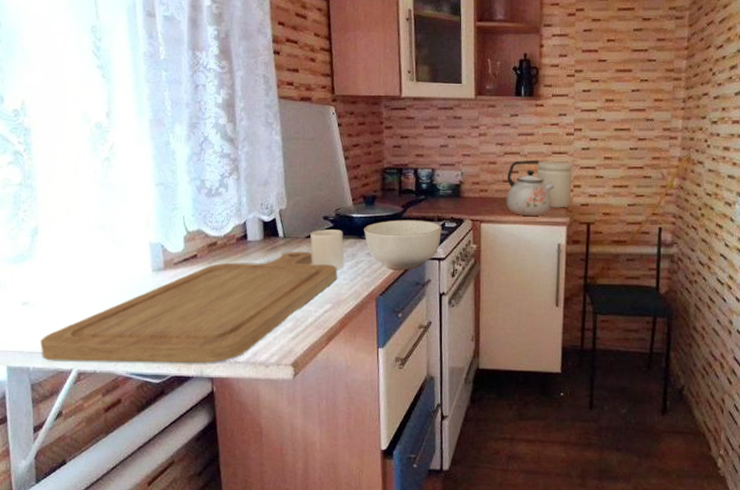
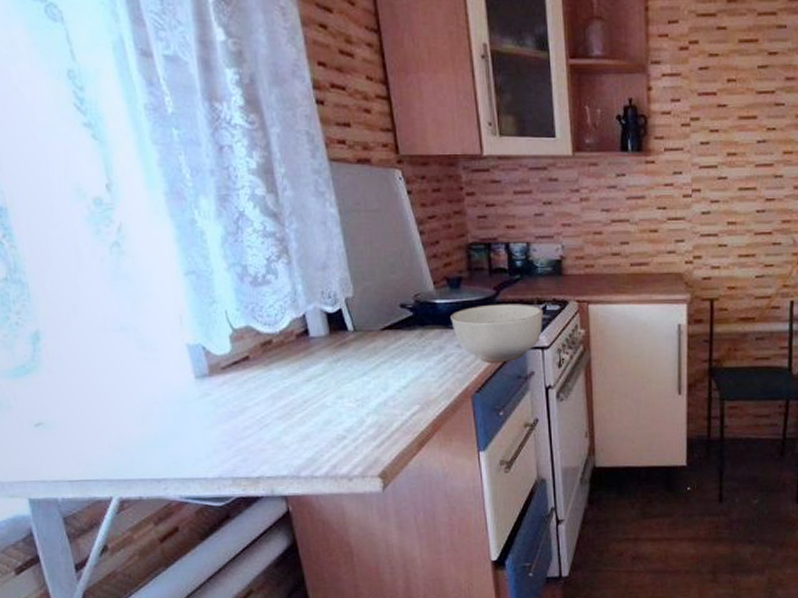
chopping board: present [40,251,338,363] -> none [66,346,424,490]
mug: present [310,229,345,271] -> none [386,319,431,367]
kettle: present [506,160,554,216] -> none [616,227,671,294]
jar: present [536,161,573,208] -> none [650,228,692,284]

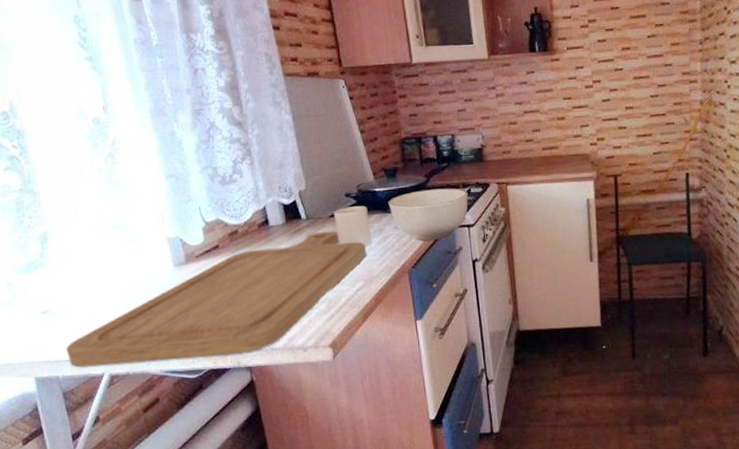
chopping board: none [66,346,424,490] -> present [66,231,367,368]
mug: none [386,319,431,367] -> present [334,206,372,247]

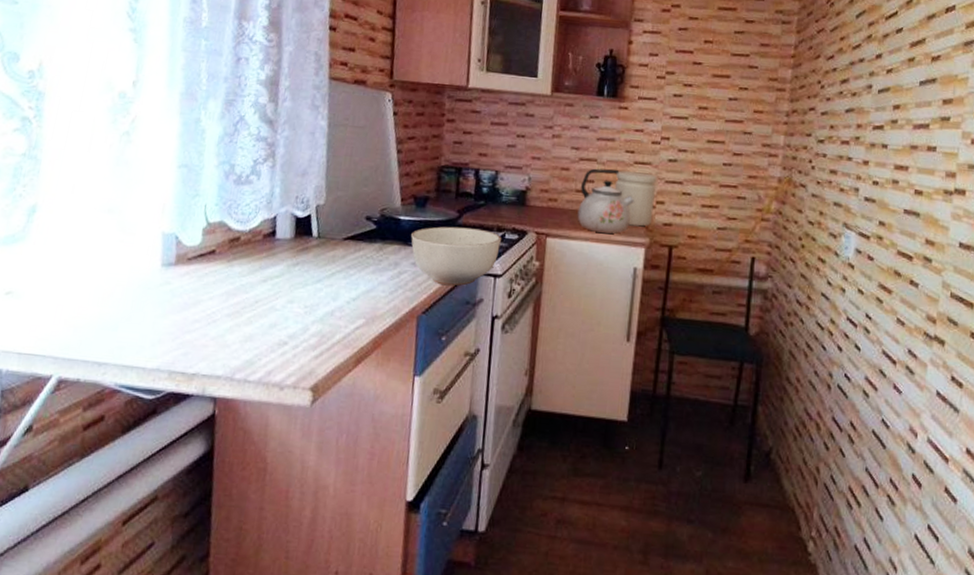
chopping board: present [66,231,367,368] -> none [18,254,377,380]
mug: present [334,206,372,247] -> none [346,231,388,281]
kettle: none [529,116,578,174] -> present [577,168,634,234]
jar: none [558,115,596,164] -> present [614,170,657,227]

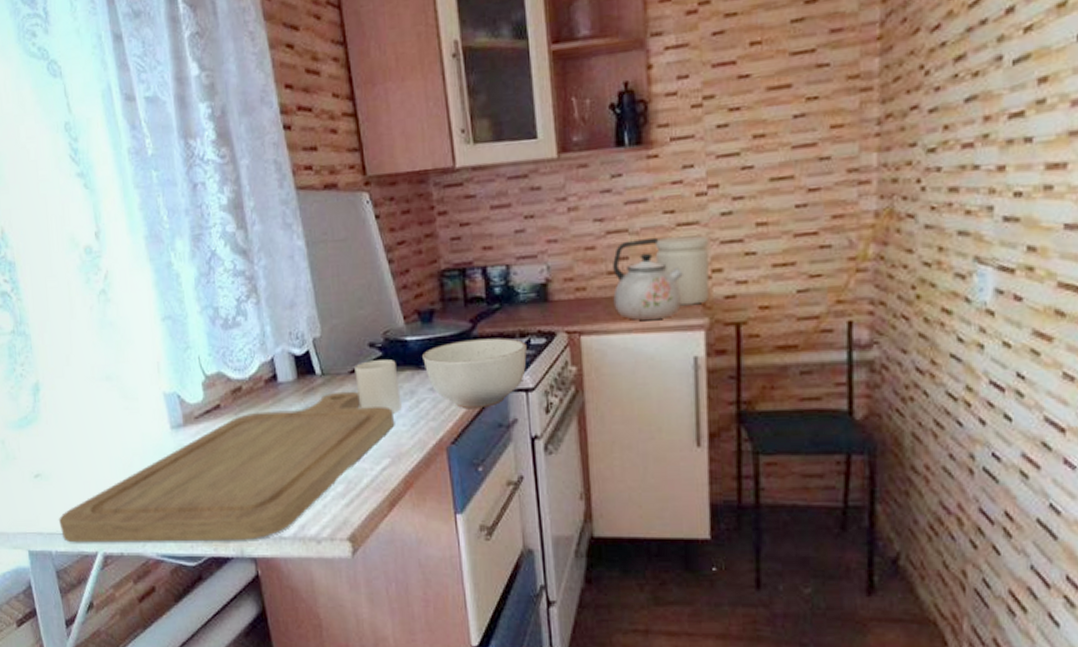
chopping board: none [18,254,377,380] -> present [59,391,395,543]
mug: none [346,231,388,281] -> present [355,359,402,414]

